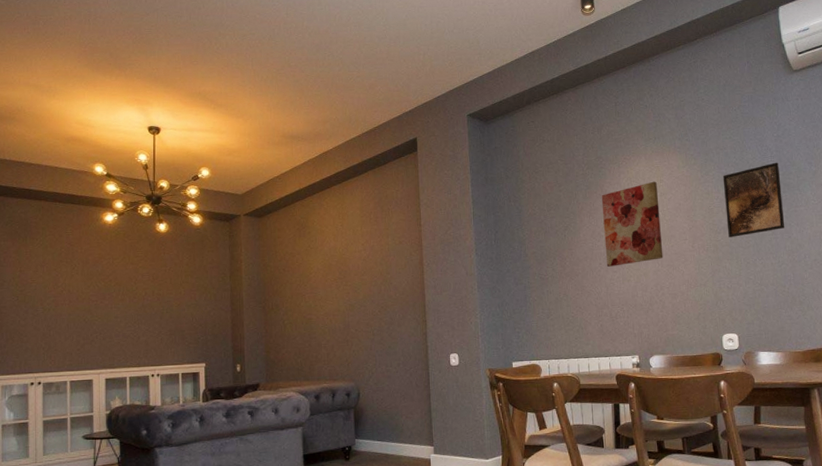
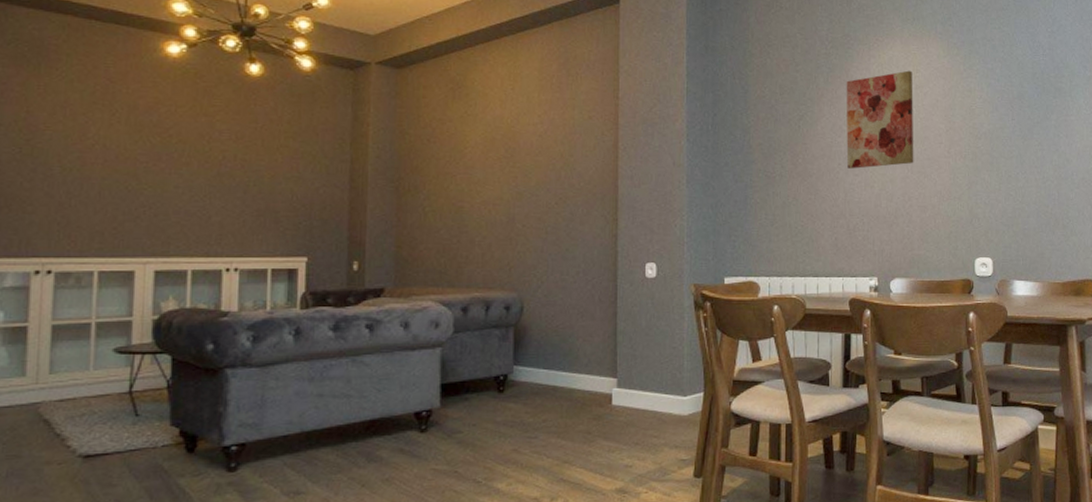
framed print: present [722,162,785,237] -> none [988,62,1053,145]

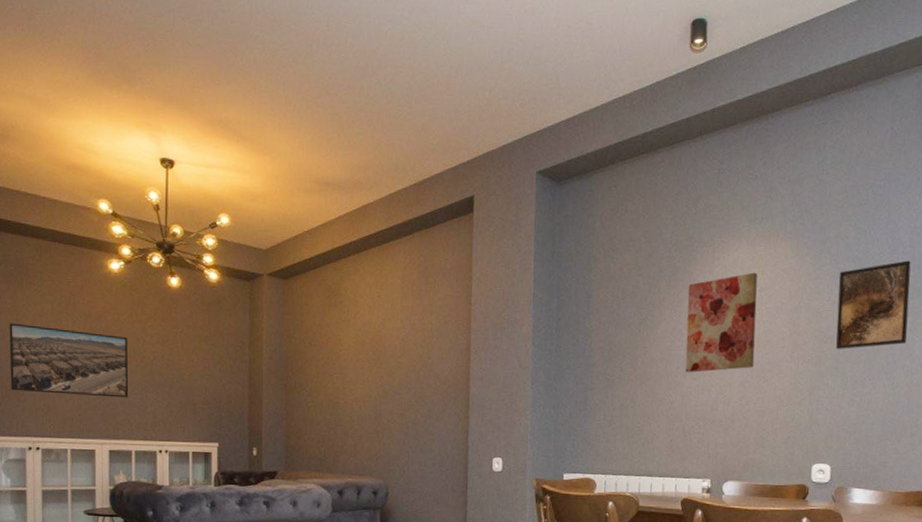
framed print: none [12,116,188,206] -> present [9,323,129,398]
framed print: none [988,62,1053,145] -> present [836,260,911,349]

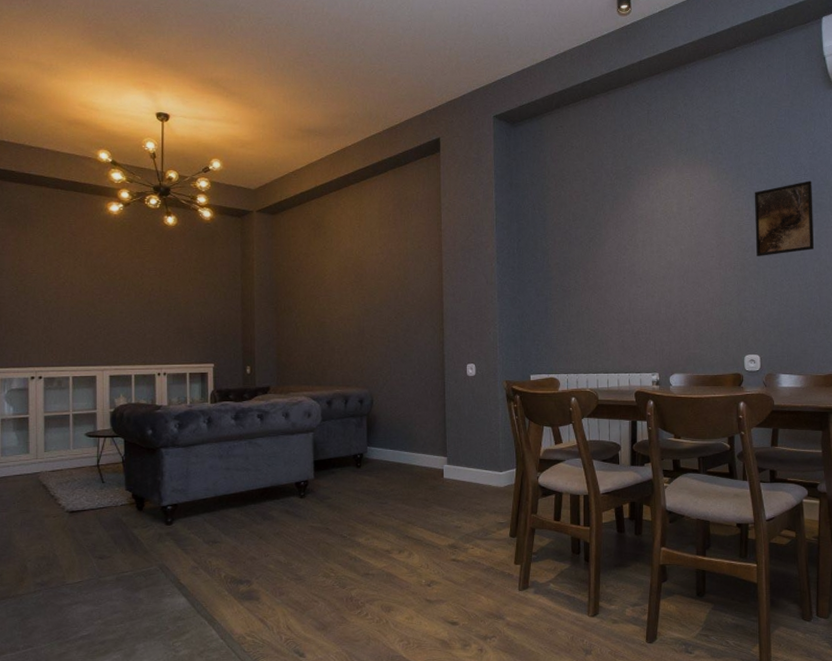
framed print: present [9,323,129,398] -> none [13,263,128,327]
wall art: present [685,272,758,373] -> none [629,195,689,281]

